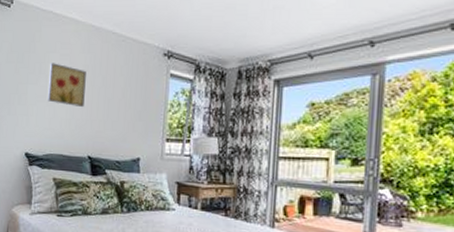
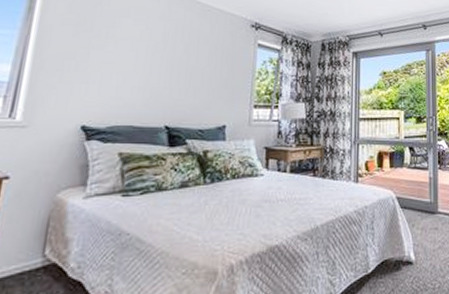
wall art: present [47,63,86,107] -> none [115,27,166,74]

